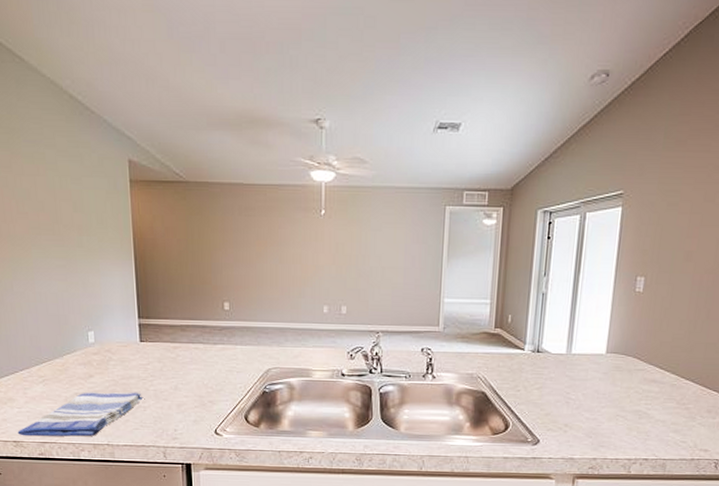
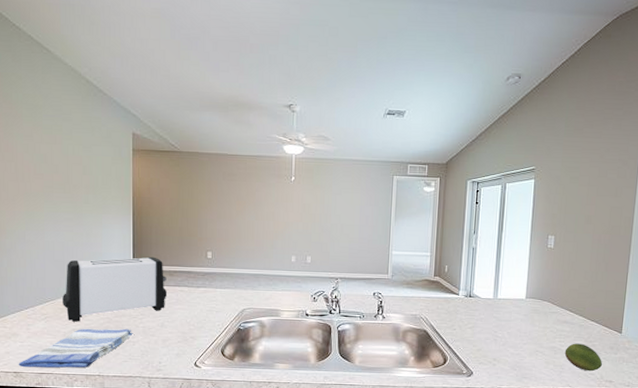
toaster: none [61,309,180,385] -> present [63,256,168,322]
fruit: none [651,406,697,439] -> present [564,343,602,372]

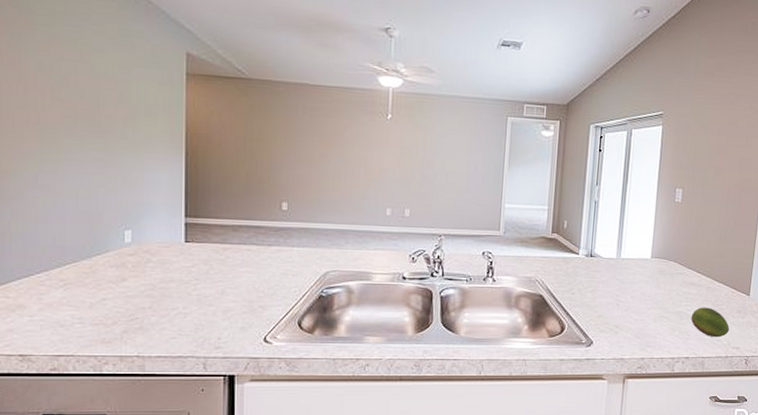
dish towel: present [18,328,133,368] -> none [25,297,185,349]
toaster: present [63,256,168,322] -> none [89,207,230,289]

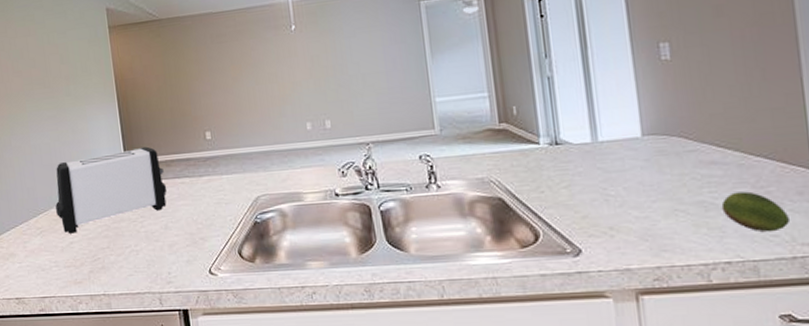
toaster: none [89,207,230,289] -> present [55,146,167,234]

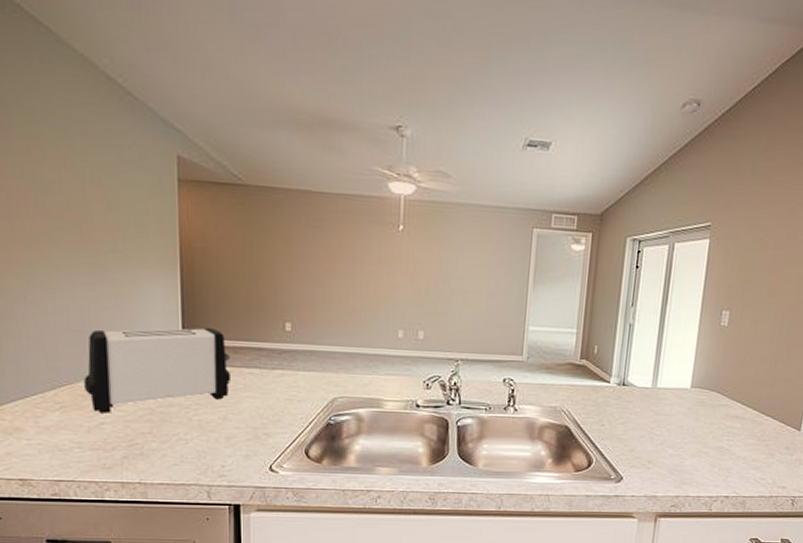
fruit: present [721,191,790,232] -> none [732,442,776,476]

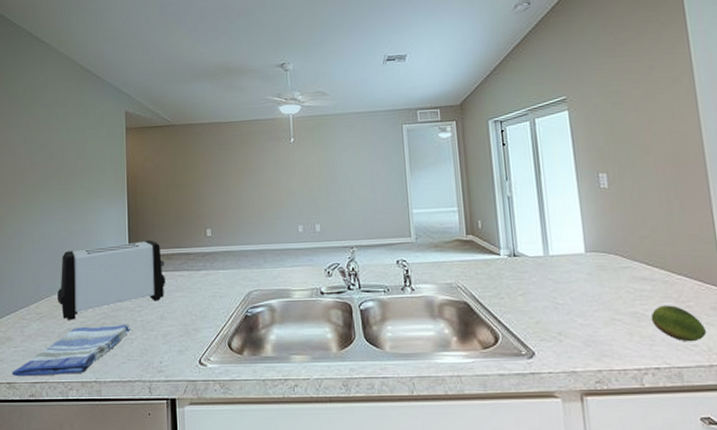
dish towel: none [24,421,186,474] -> present [11,324,131,377]
fruit: none [732,442,776,476] -> present [651,305,706,342]

